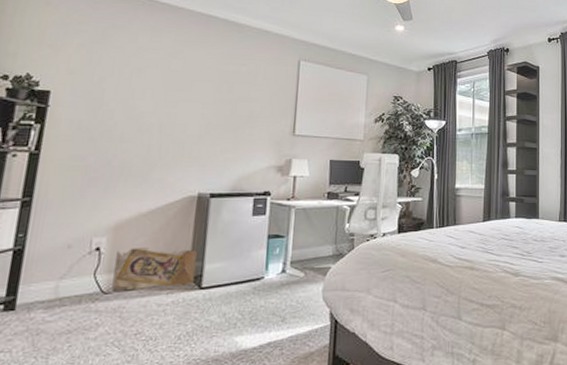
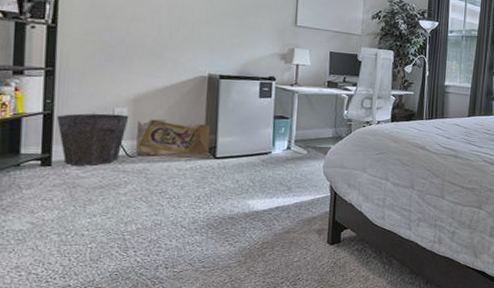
waste bin: none [27,245,108,307] -> present [56,113,129,165]

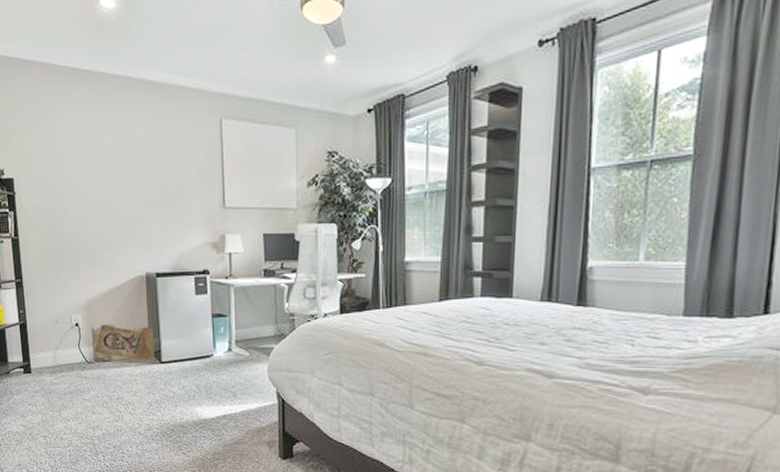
waste bin: present [56,113,129,165] -> none [29,321,84,372]

